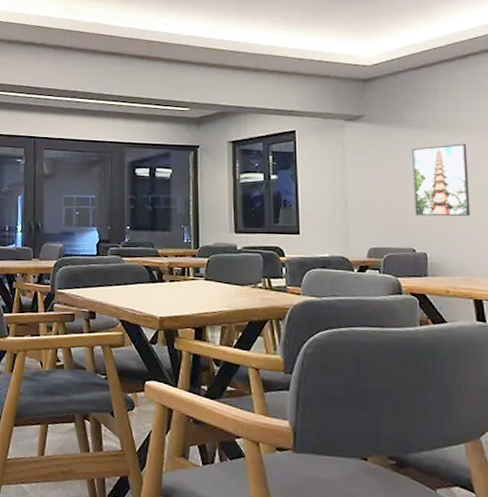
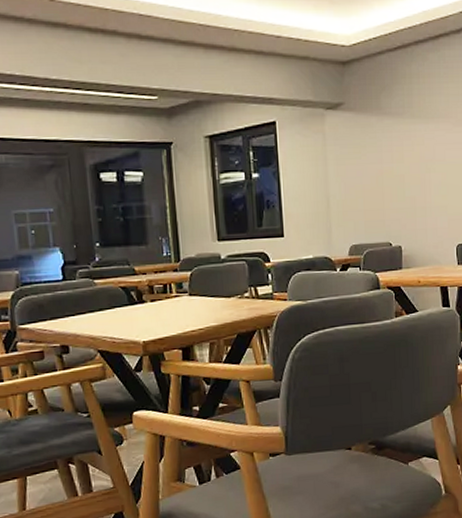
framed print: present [412,143,471,217] -> none [389,131,439,209]

